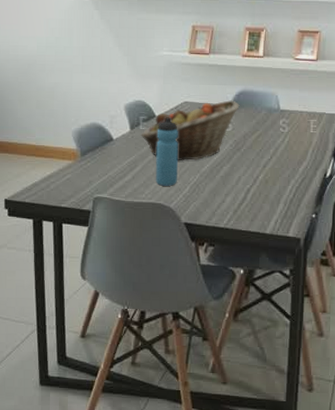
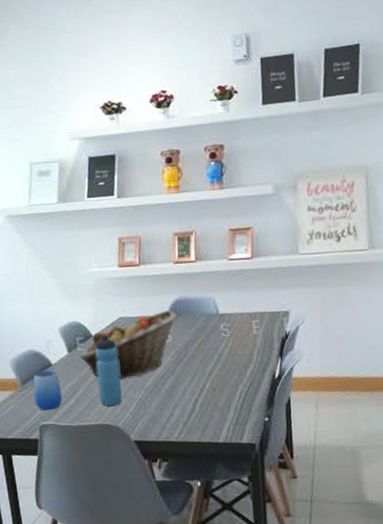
cup: none [91,145,120,184] -> present [33,371,63,411]

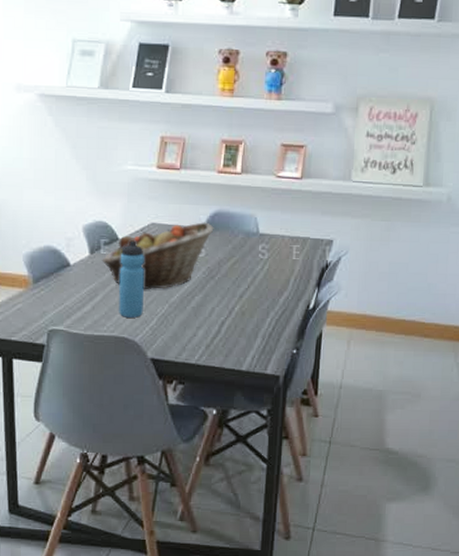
cup: present [33,371,63,411] -> none [46,271,78,315]

